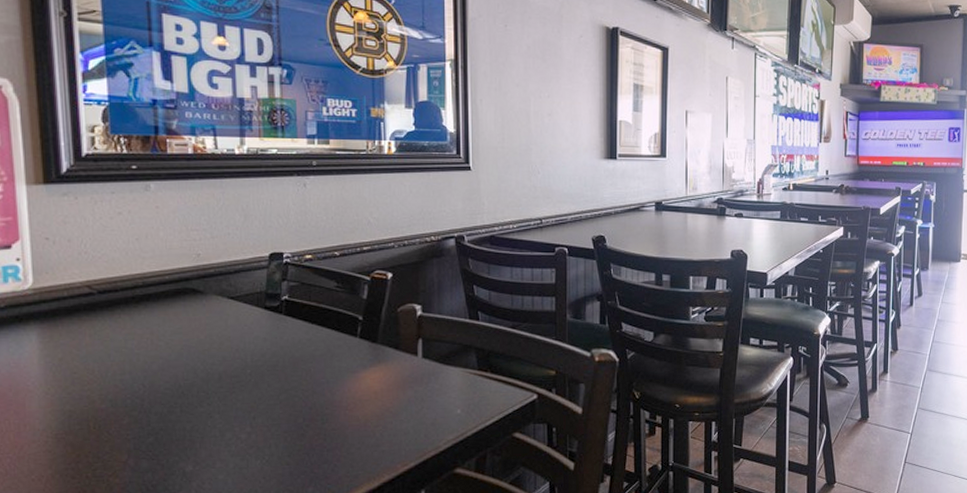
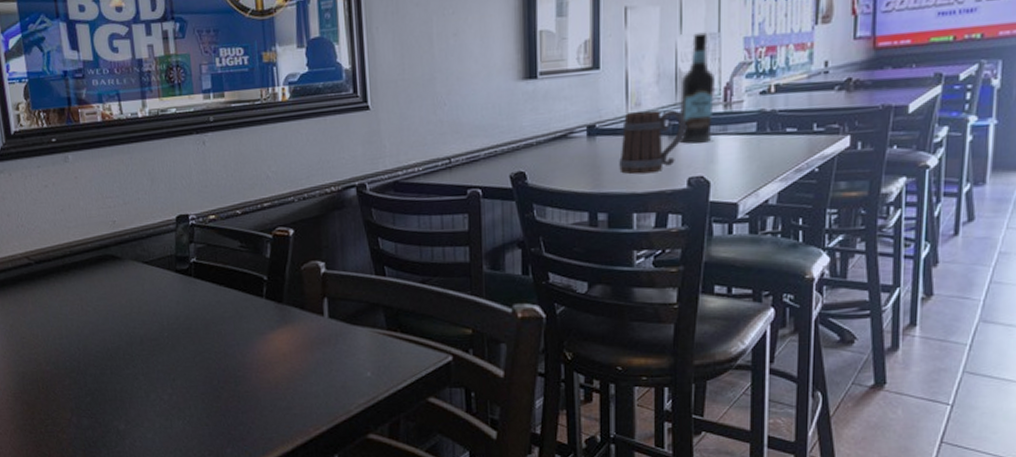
beer mug: none [680,194,730,245] -> present [619,109,685,174]
root beer: none [726,138,751,224] -> present [680,32,715,144]

